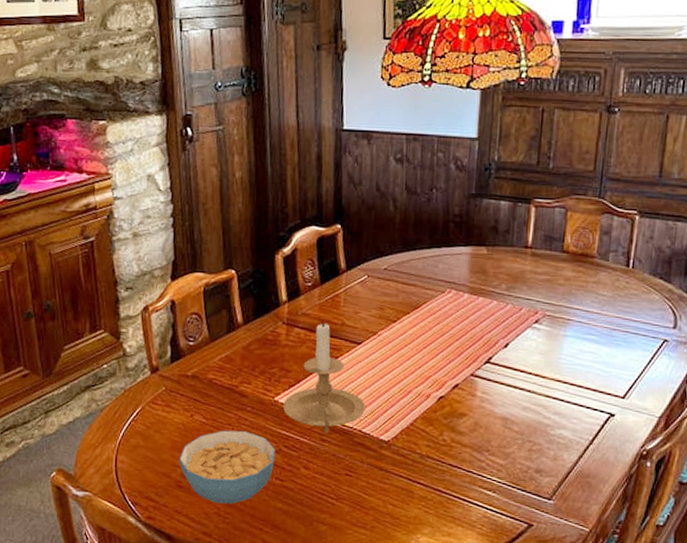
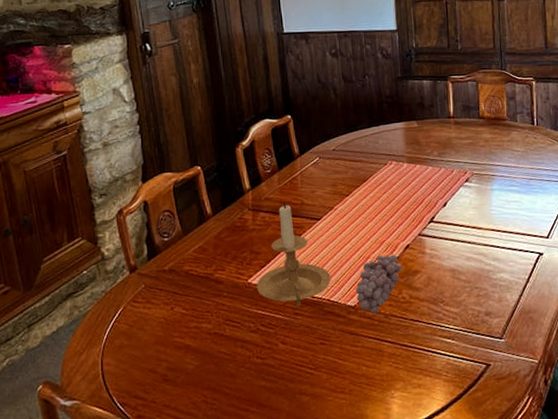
cereal bowl: present [179,430,276,504] -> none [163,315,254,391]
fruit: none [391,391,448,453] -> present [356,254,403,314]

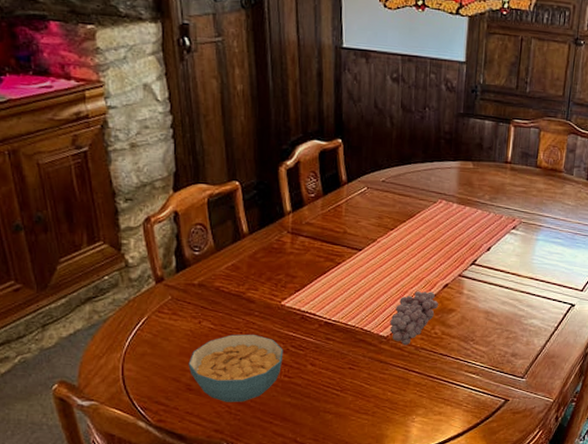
cereal bowl: none [163,315,254,391] -> present [188,334,284,402]
candle holder: present [257,203,331,307] -> none [290,230,366,332]

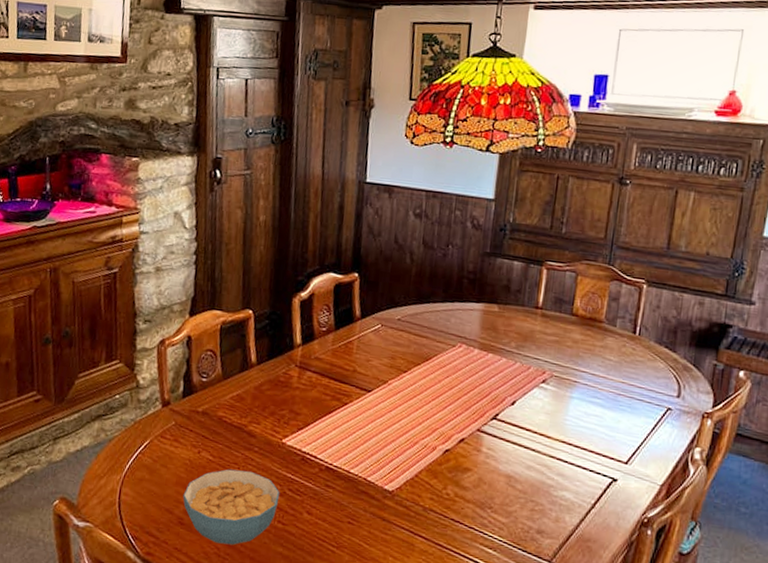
fruit: present [389,291,439,346] -> none [395,443,453,505]

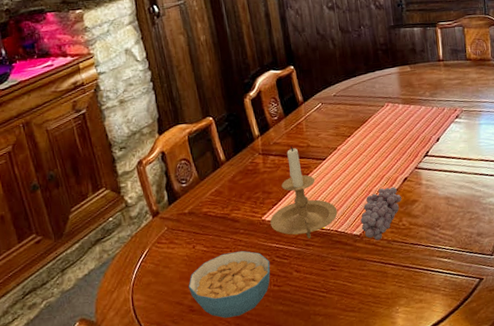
candle holder: none [290,366,372,479] -> present [270,146,338,238]
fruit: none [395,443,453,505] -> present [360,187,402,241]

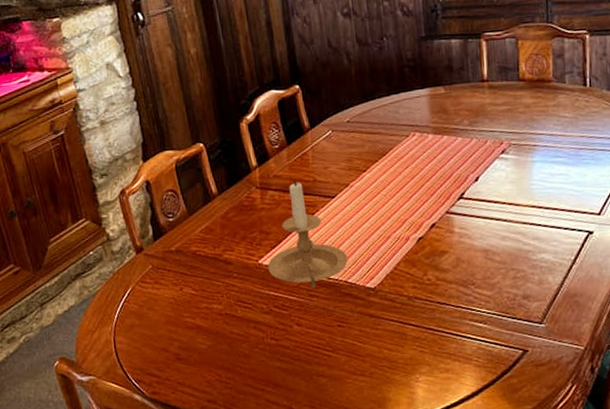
cereal bowl: present [188,250,270,318] -> none [174,296,267,370]
fruit: present [360,187,402,241] -> none [375,233,428,297]

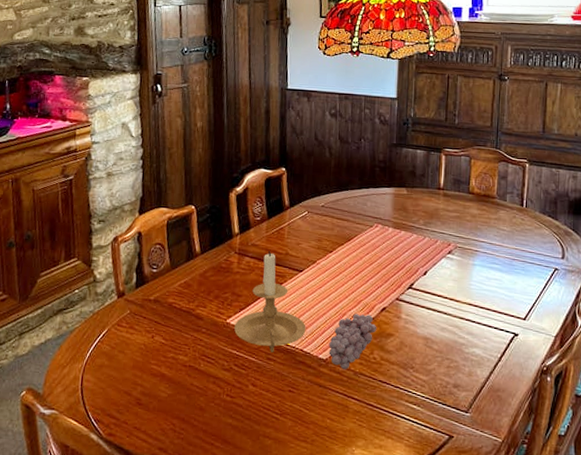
fruit: none [375,233,428,297] -> present [328,314,377,370]

